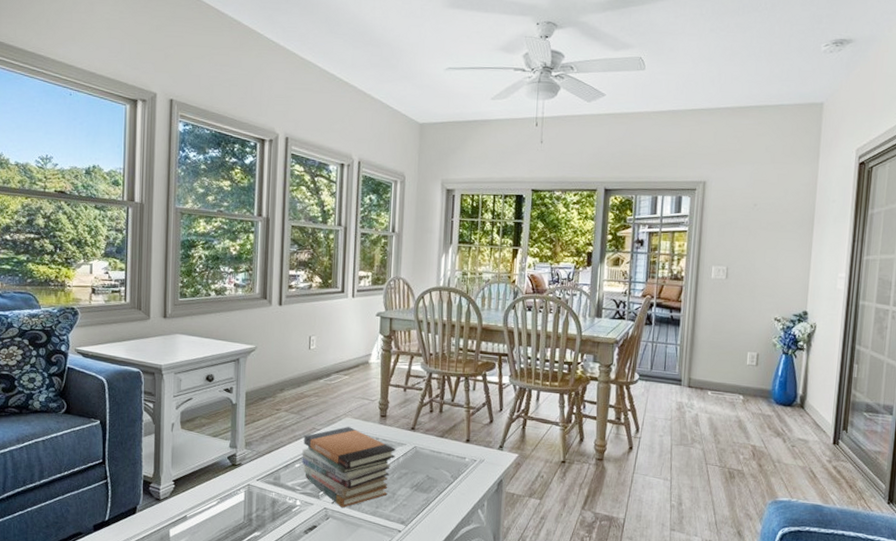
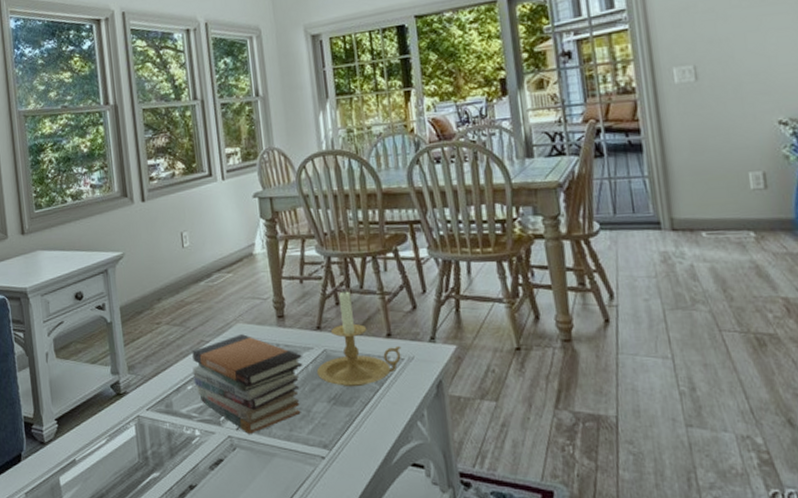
candle holder: none [405,400,476,479] -> present [316,288,402,387]

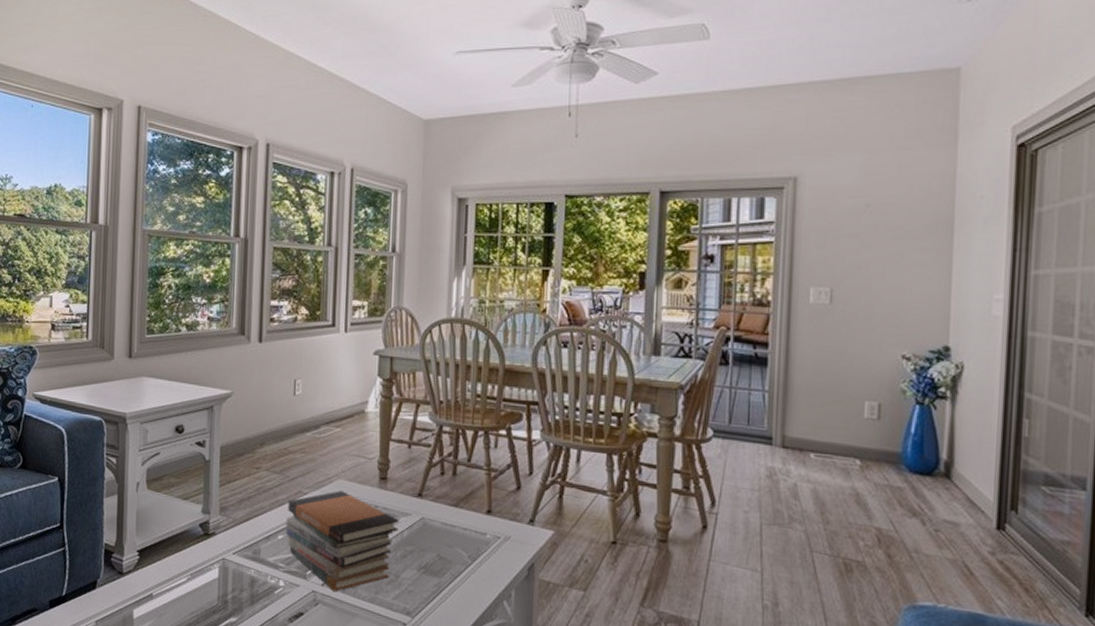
candle holder: present [316,288,402,387] -> none [411,459,500,559]

